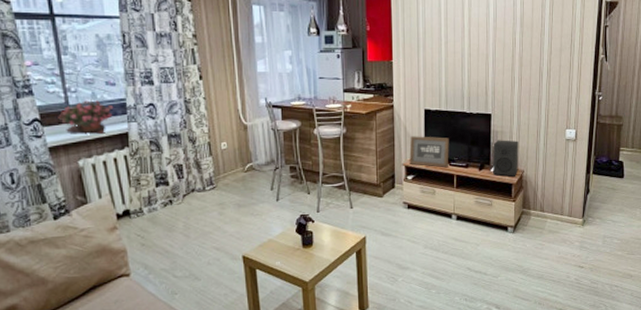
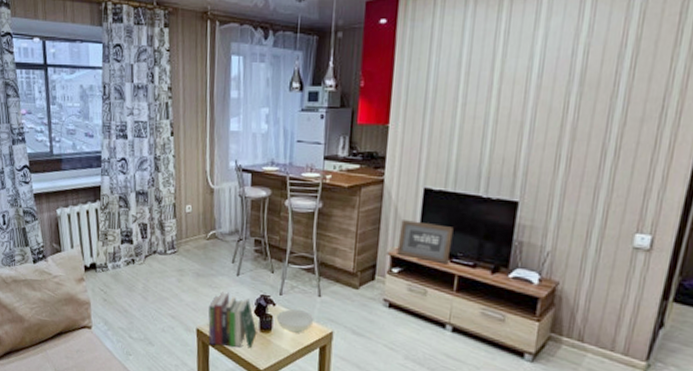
potted flower: present [58,99,114,134] -> none [43,150,90,185]
books: none [253,217,300,268] -> present [208,292,257,349]
bowl: none [316,223,349,243] -> present [276,309,314,333]
speaker: present [493,140,519,177] -> none [511,237,556,288]

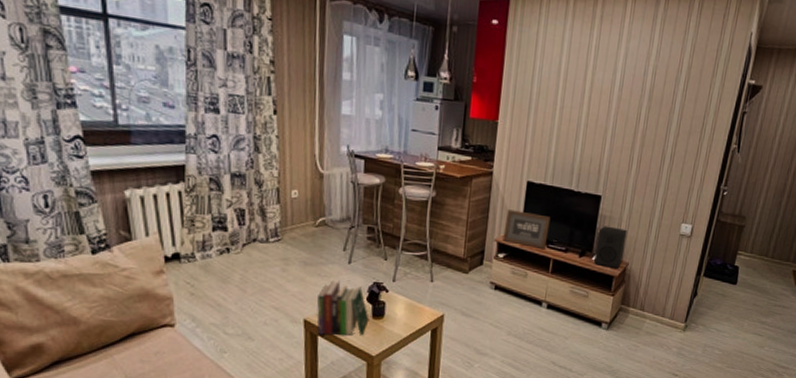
bowl: present [276,309,314,333] -> none [389,295,427,317]
speaker: none [511,237,556,288] -> present [594,226,627,268]

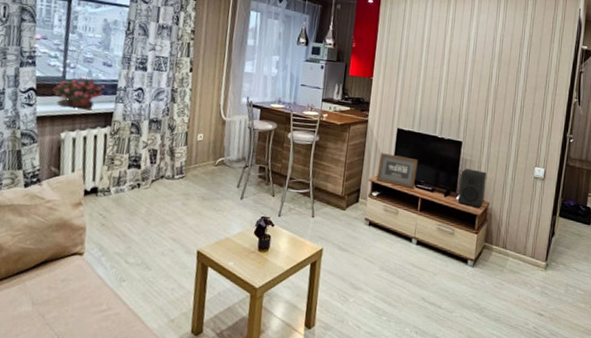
potted flower: none [104,121,171,163] -> present [52,76,106,110]
books: present [316,280,369,336] -> none [208,214,256,268]

